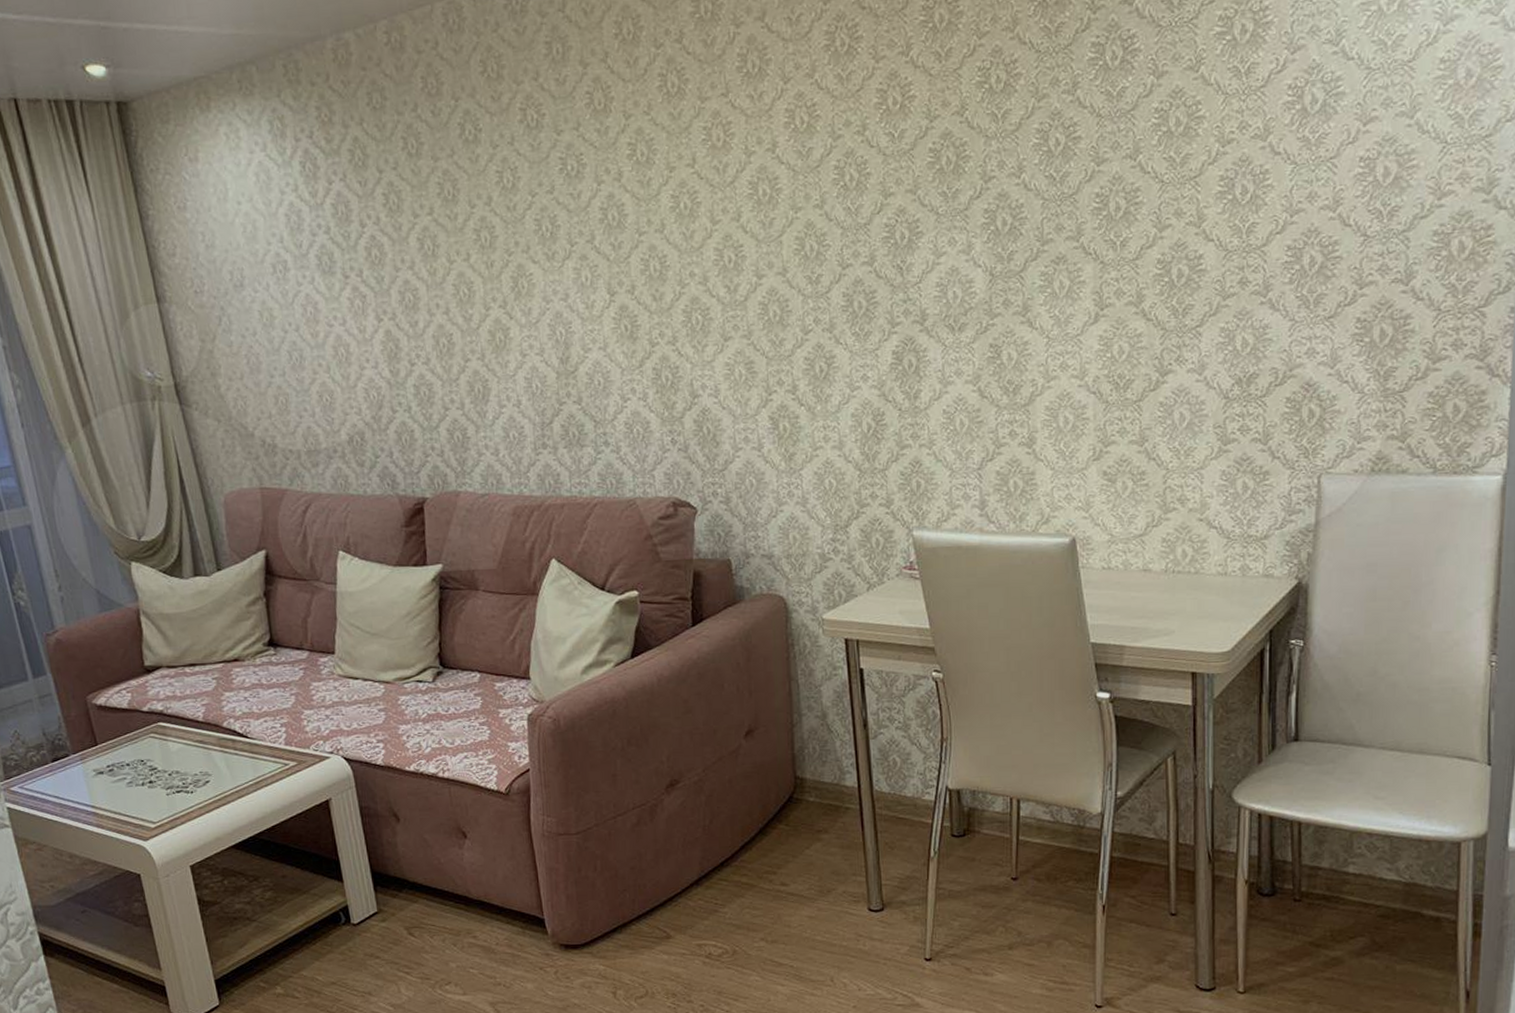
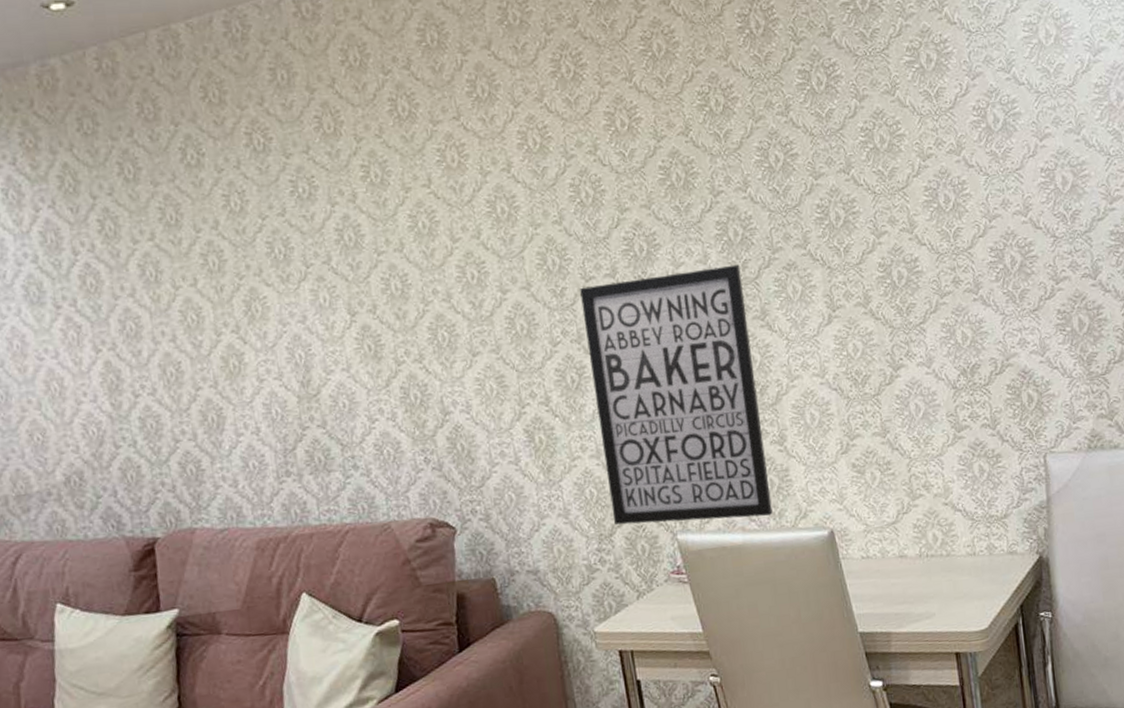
wall art: none [836,256,1013,519] -> present [580,264,773,525]

